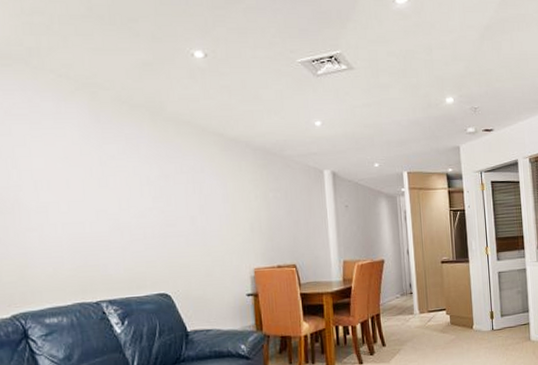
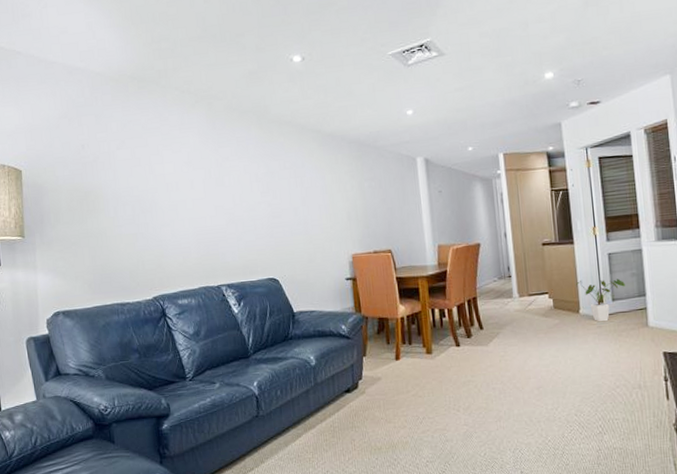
house plant: none [471,296,512,337] -> present [576,279,625,322]

